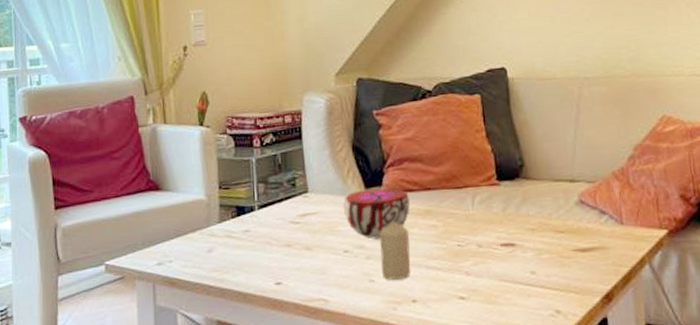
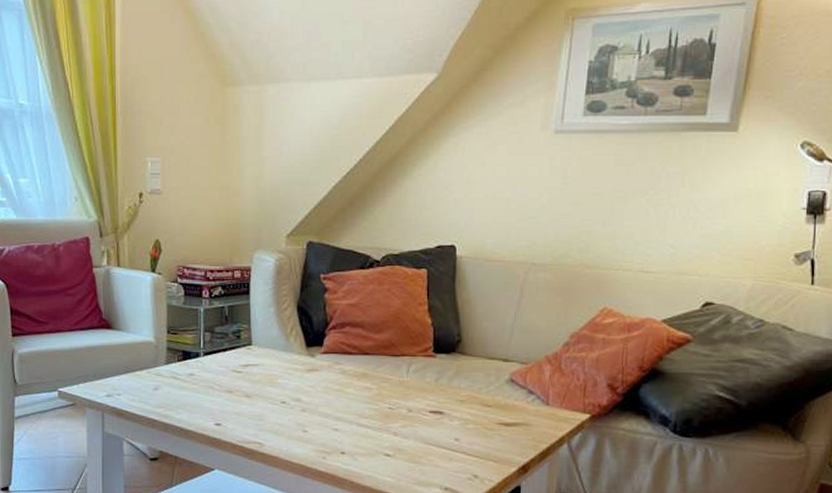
decorative bowl: present [343,188,410,240] -> none [283,348,347,395]
candle: present [379,221,411,280] -> none [315,380,343,433]

